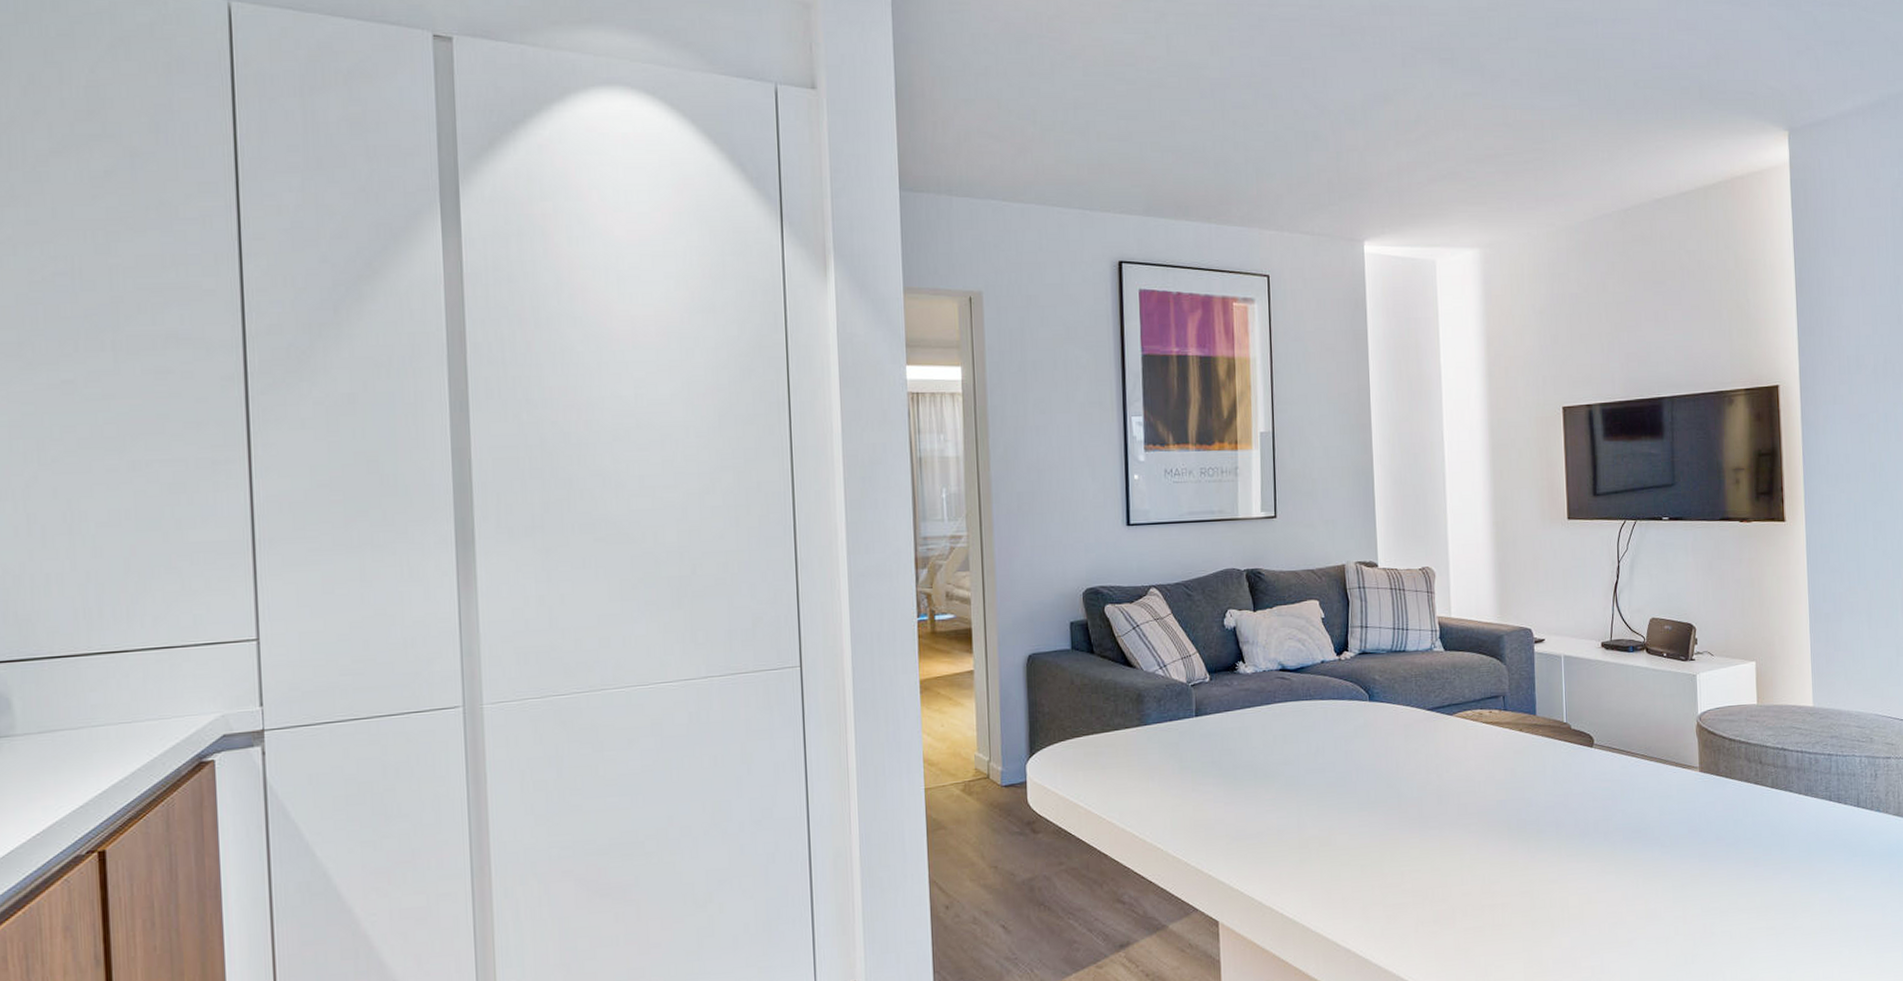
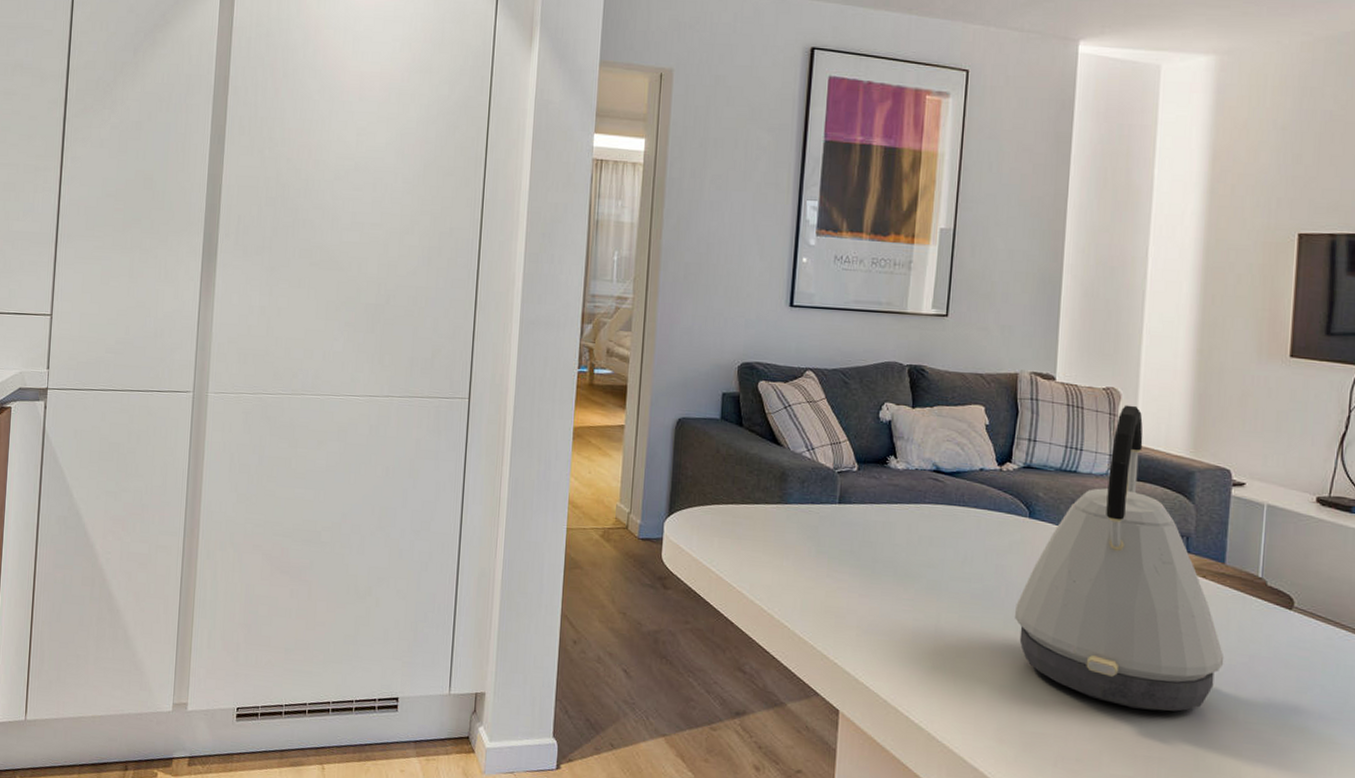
kettle: none [1367,581,1545,863] -> present [1015,405,1225,712]

